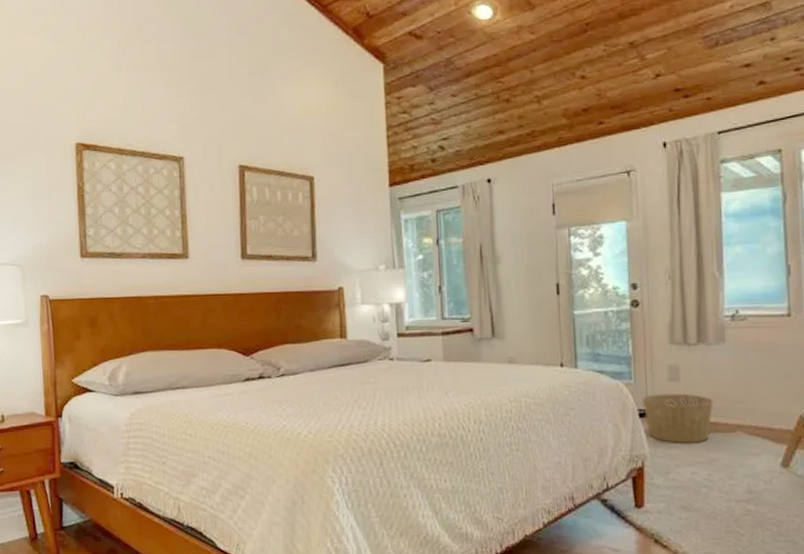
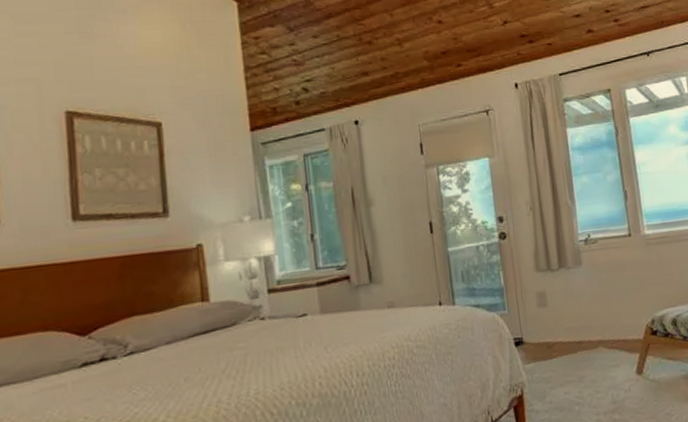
basket: present [642,393,714,443] -> none [516,317,578,368]

